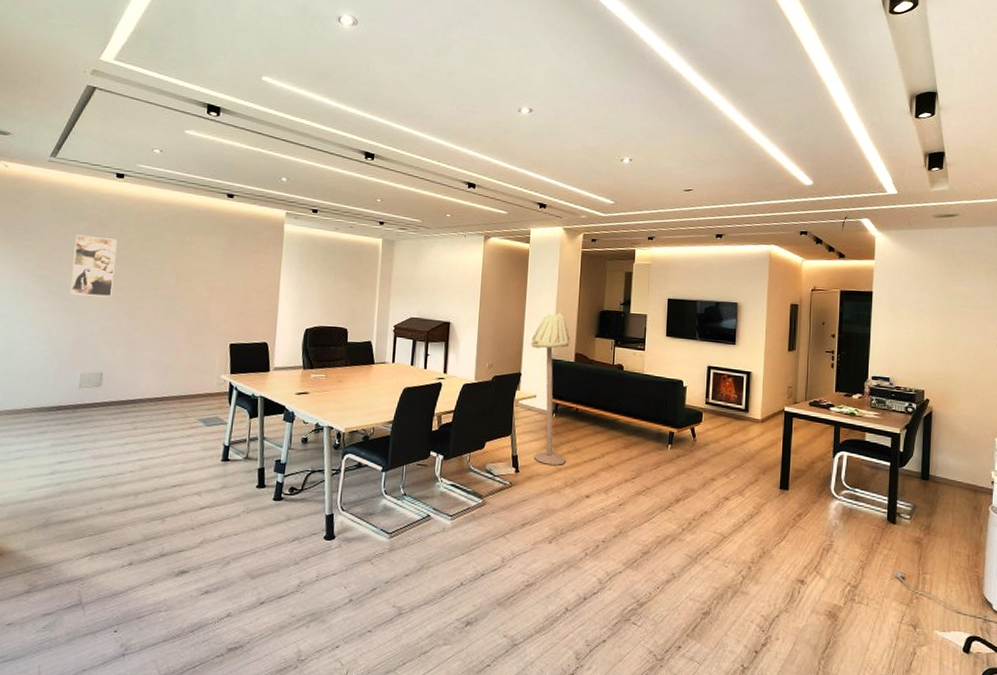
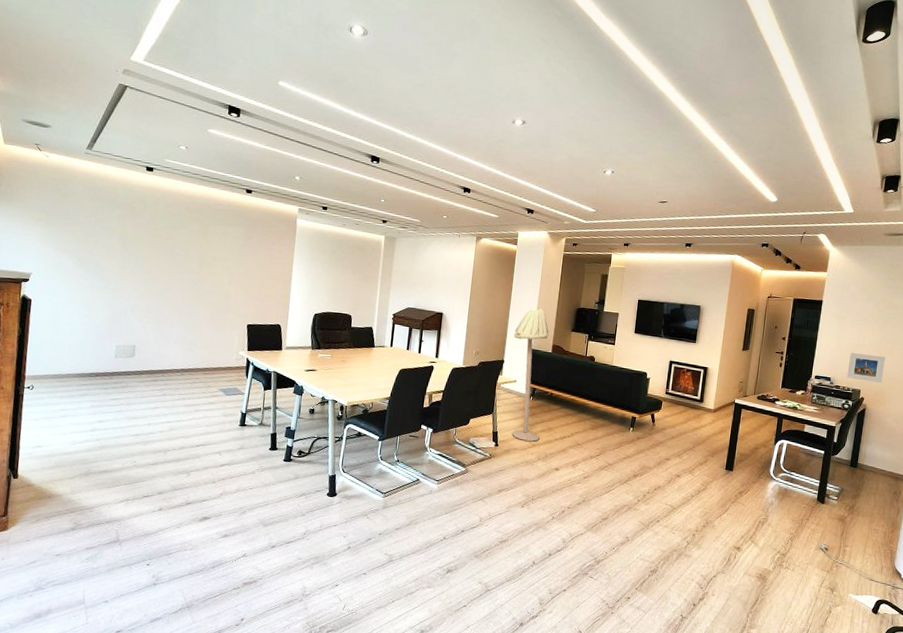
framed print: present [70,235,118,297] -> none [106,221,148,279]
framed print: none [907,349,948,381] -> present [847,353,885,383]

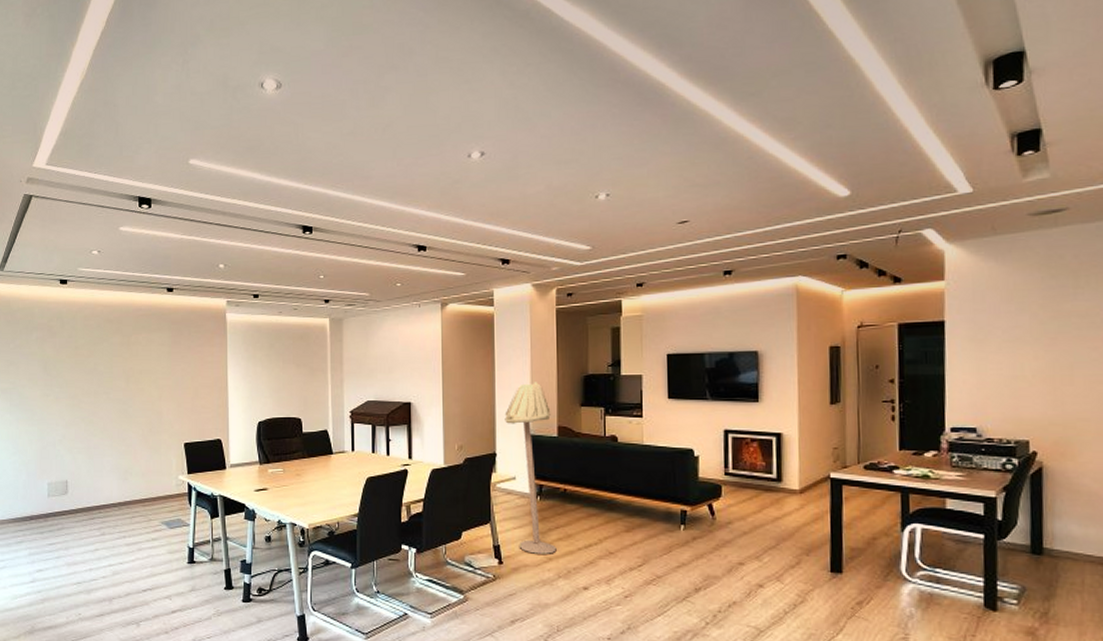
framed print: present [847,353,885,383] -> none [1002,388,1064,427]

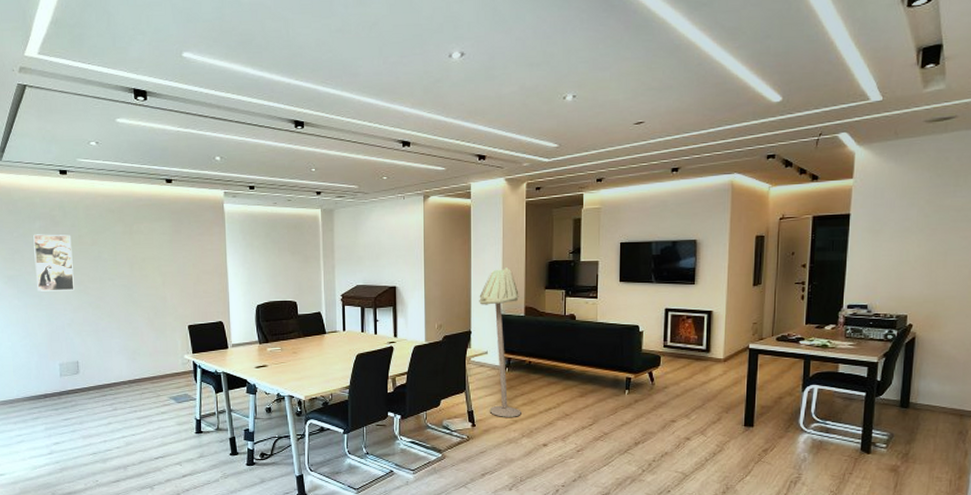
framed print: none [29,345,68,405] -> present [33,234,74,291]

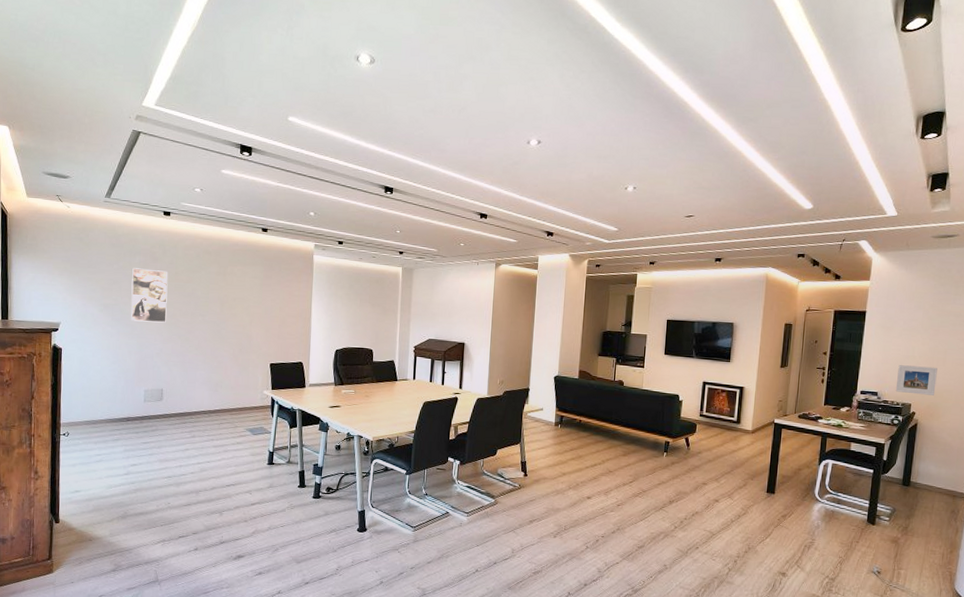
floor lamp: present [479,267,521,417] -> none [538,334,575,470]
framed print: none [888,271,937,304] -> present [895,365,938,396]

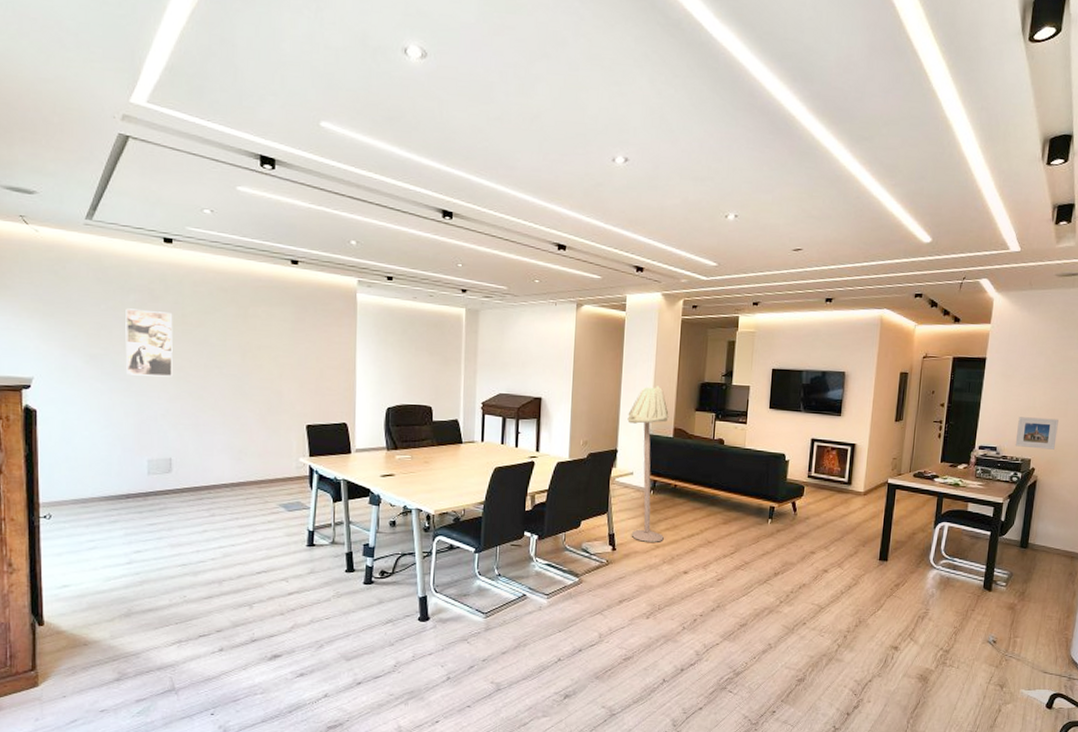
floor lamp: none [538,334,575,470] -> present [627,386,669,542]

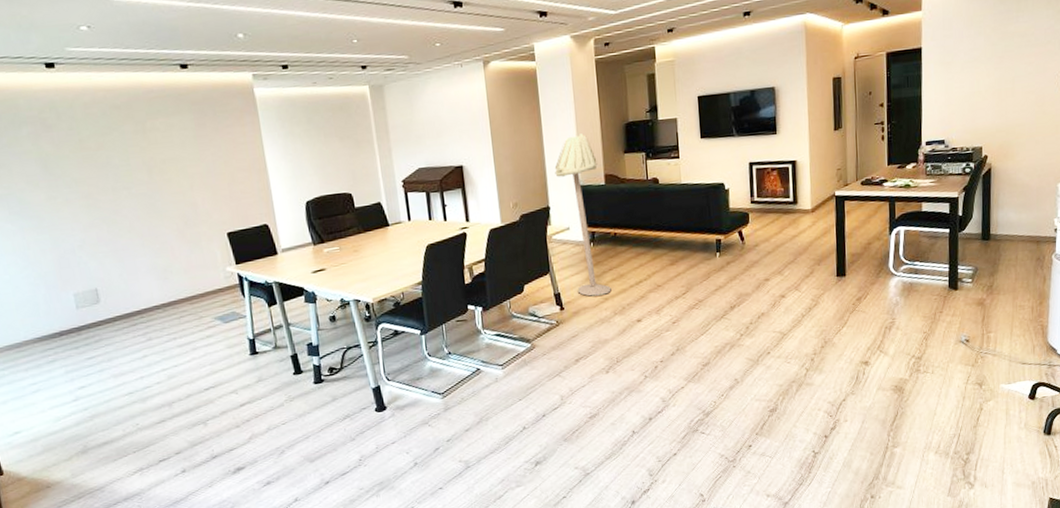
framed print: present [125,308,173,377] -> none [20,140,82,211]
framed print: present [1015,417,1059,450] -> none [963,100,1007,136]

